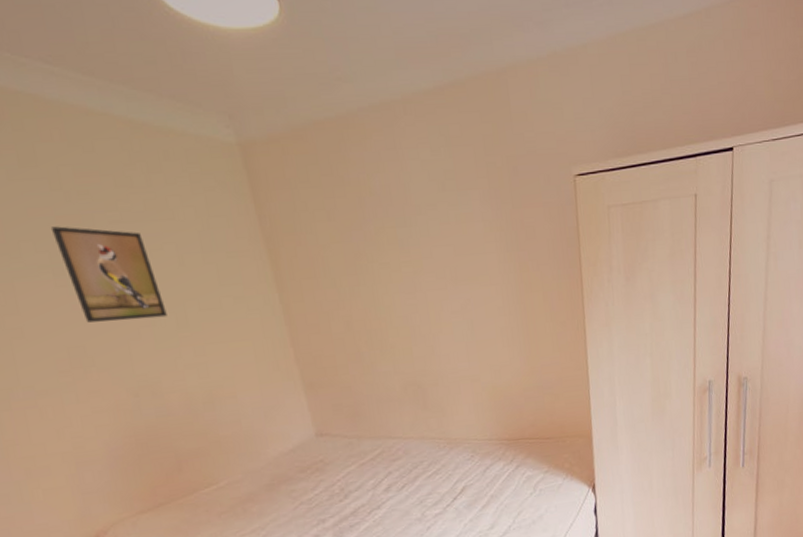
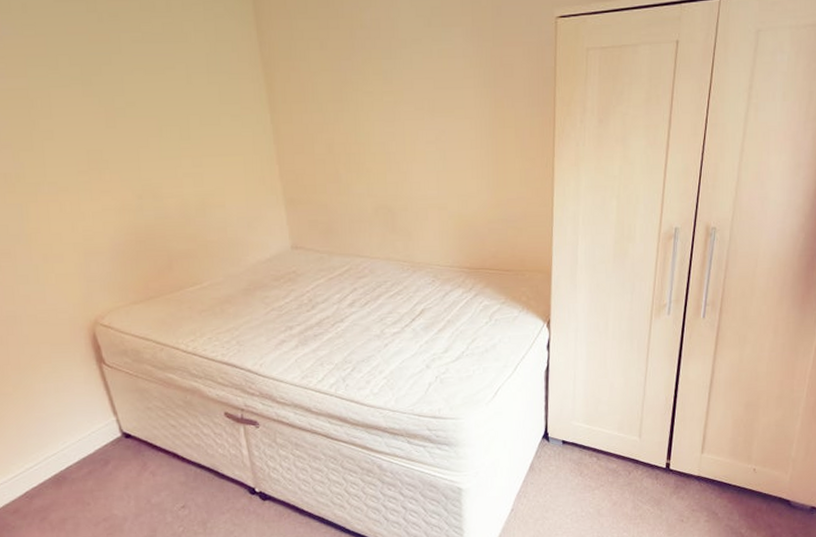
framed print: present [50,226,167,323] -> none [84,43,173,130]

